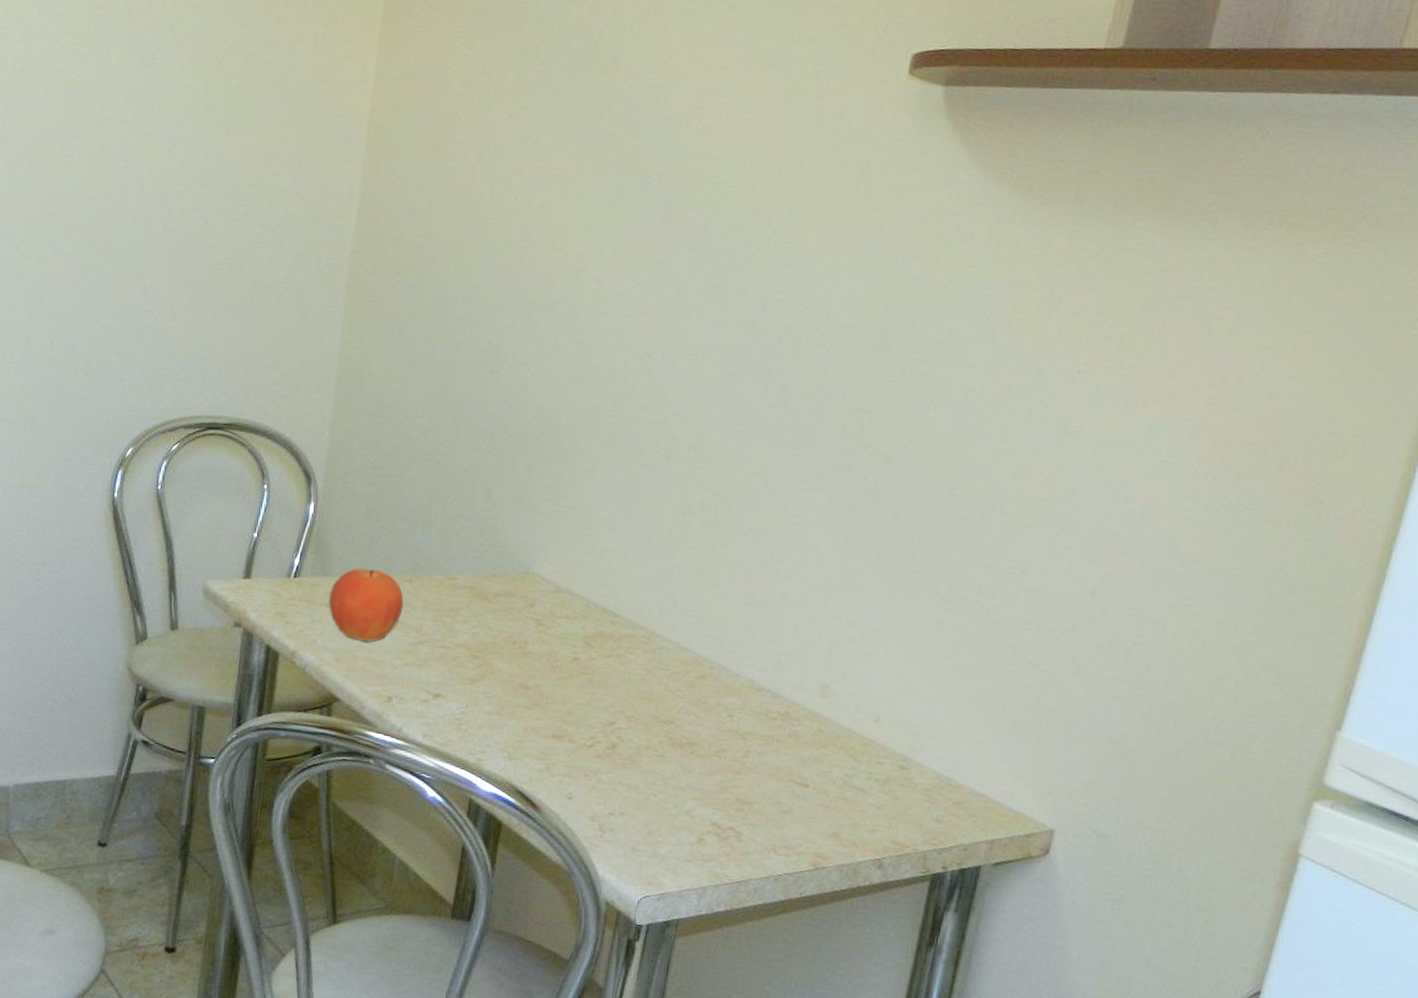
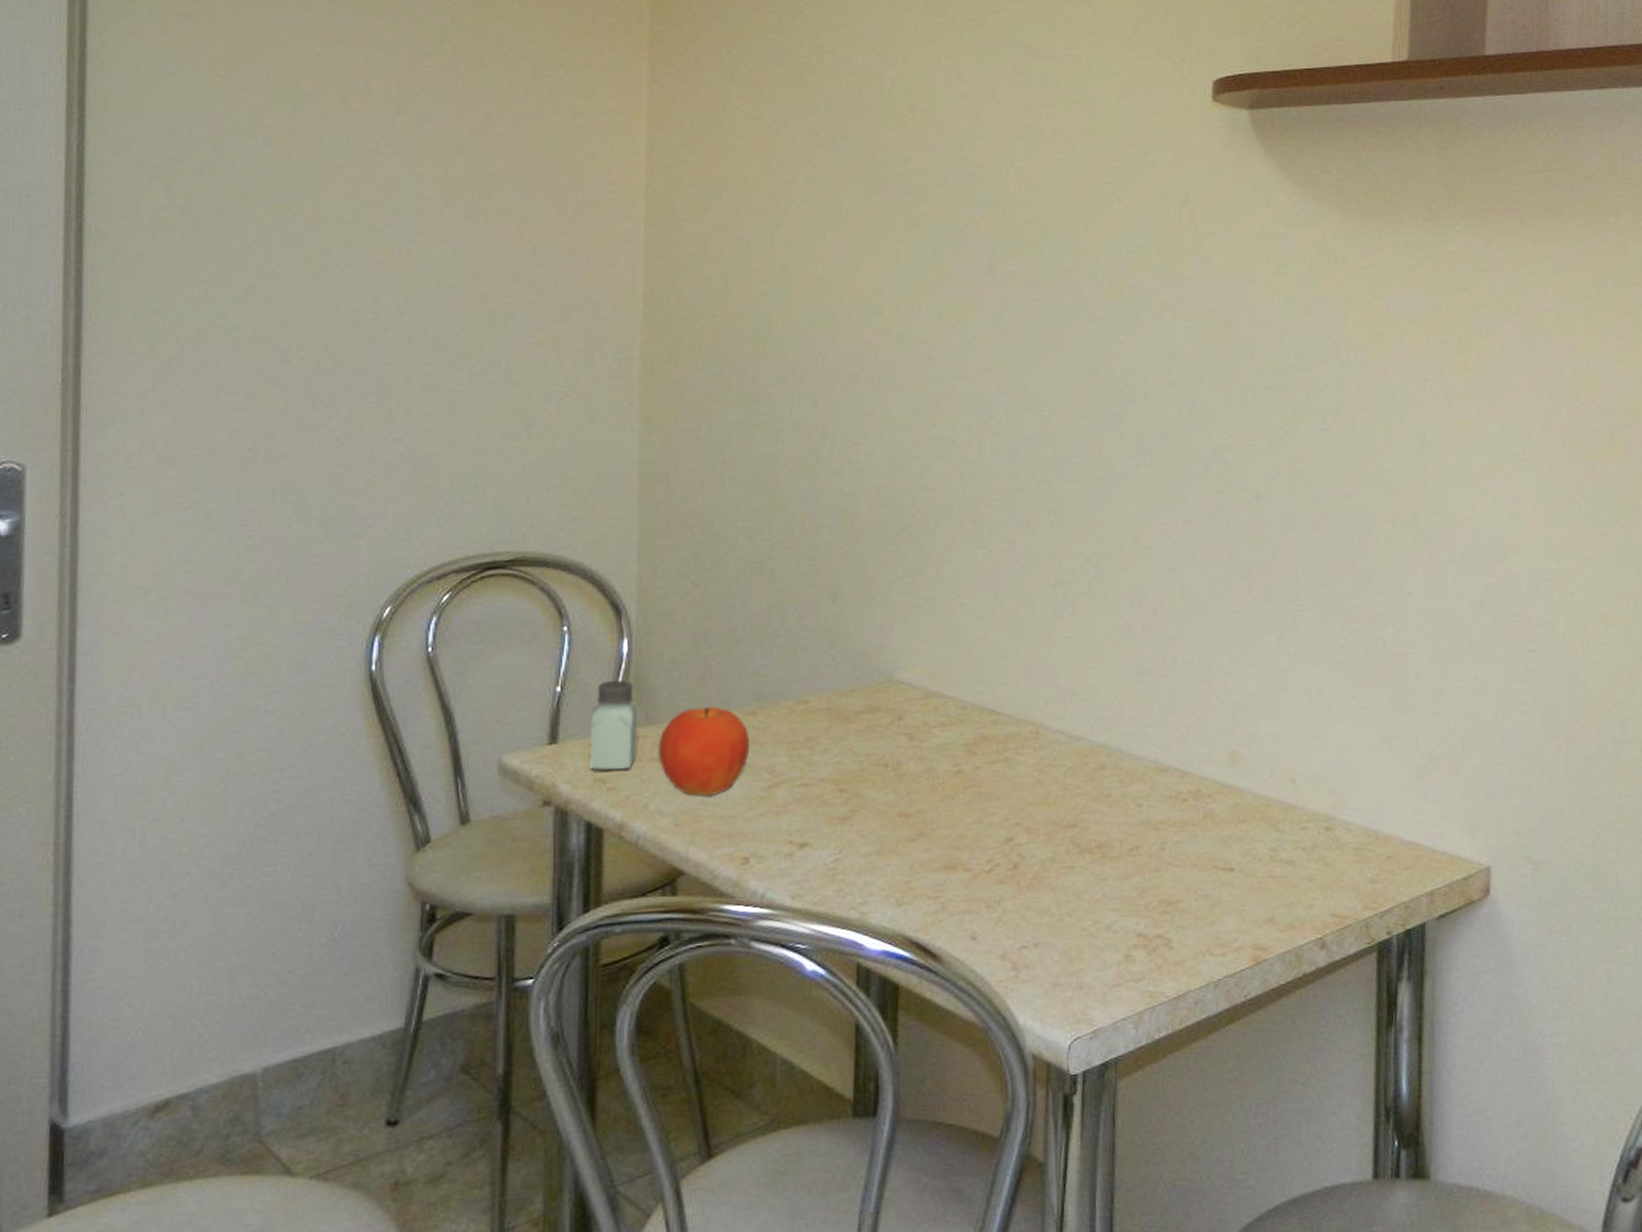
saltshaker: none [273,535,316,609] -> present [589,680,638,771]

